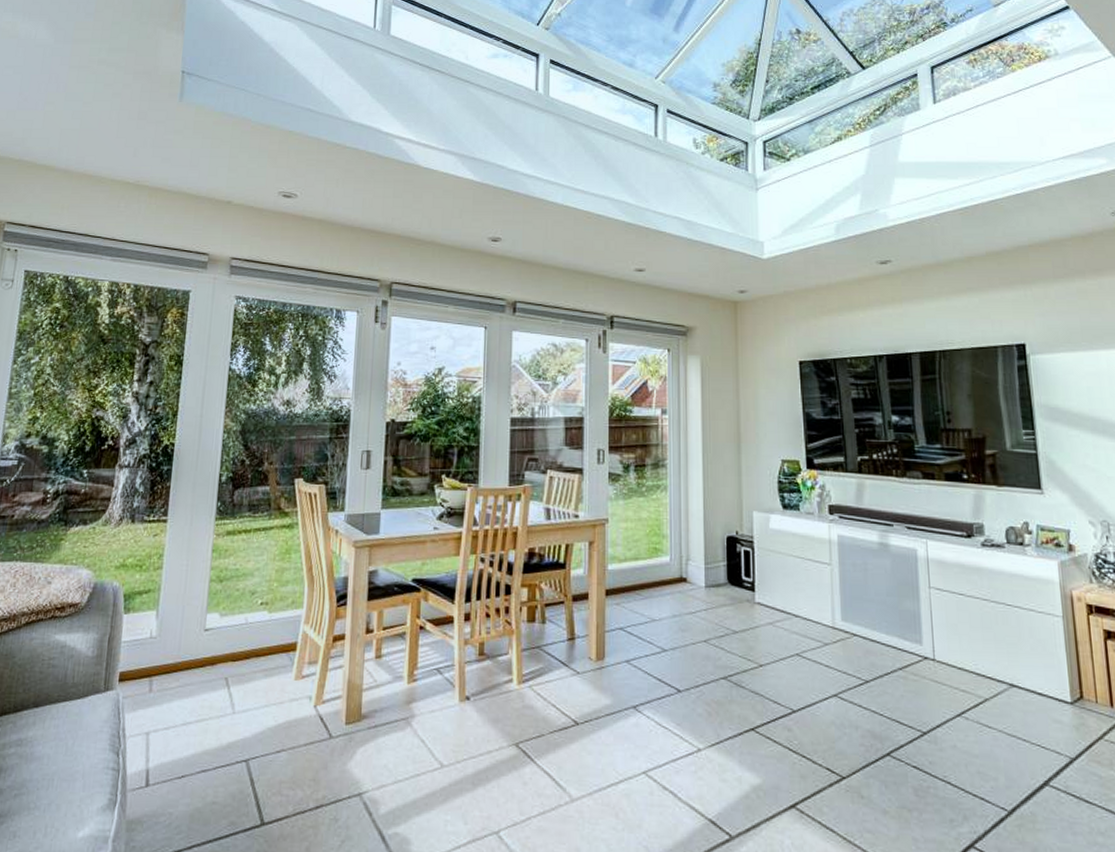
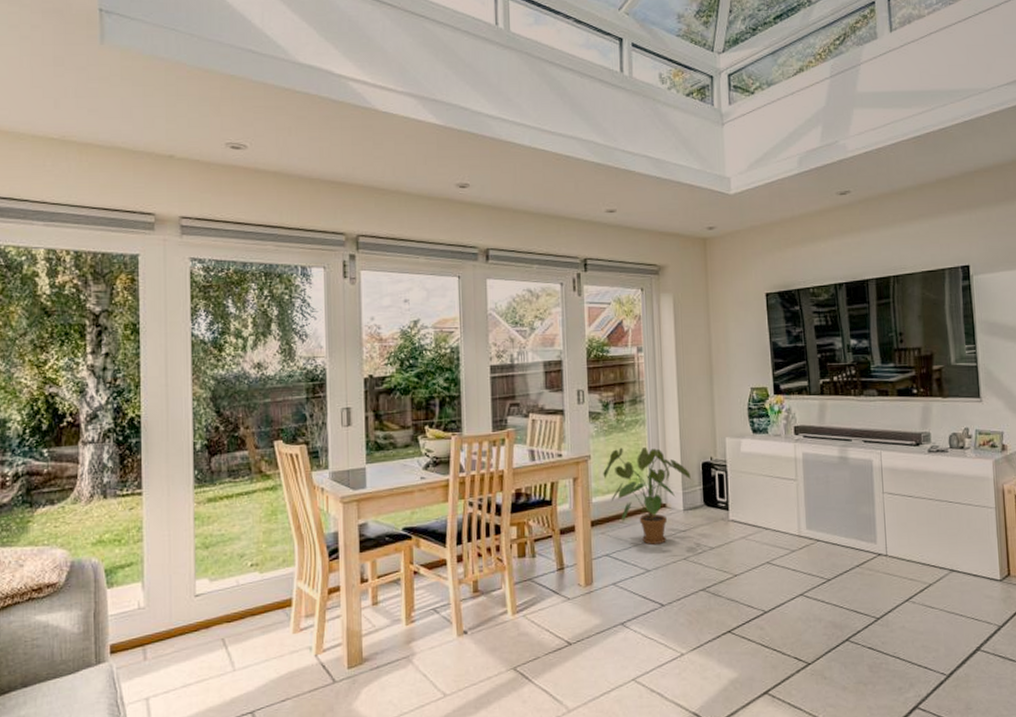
house plant: none [621,513,715,622] -> present [603,447,692,545]

